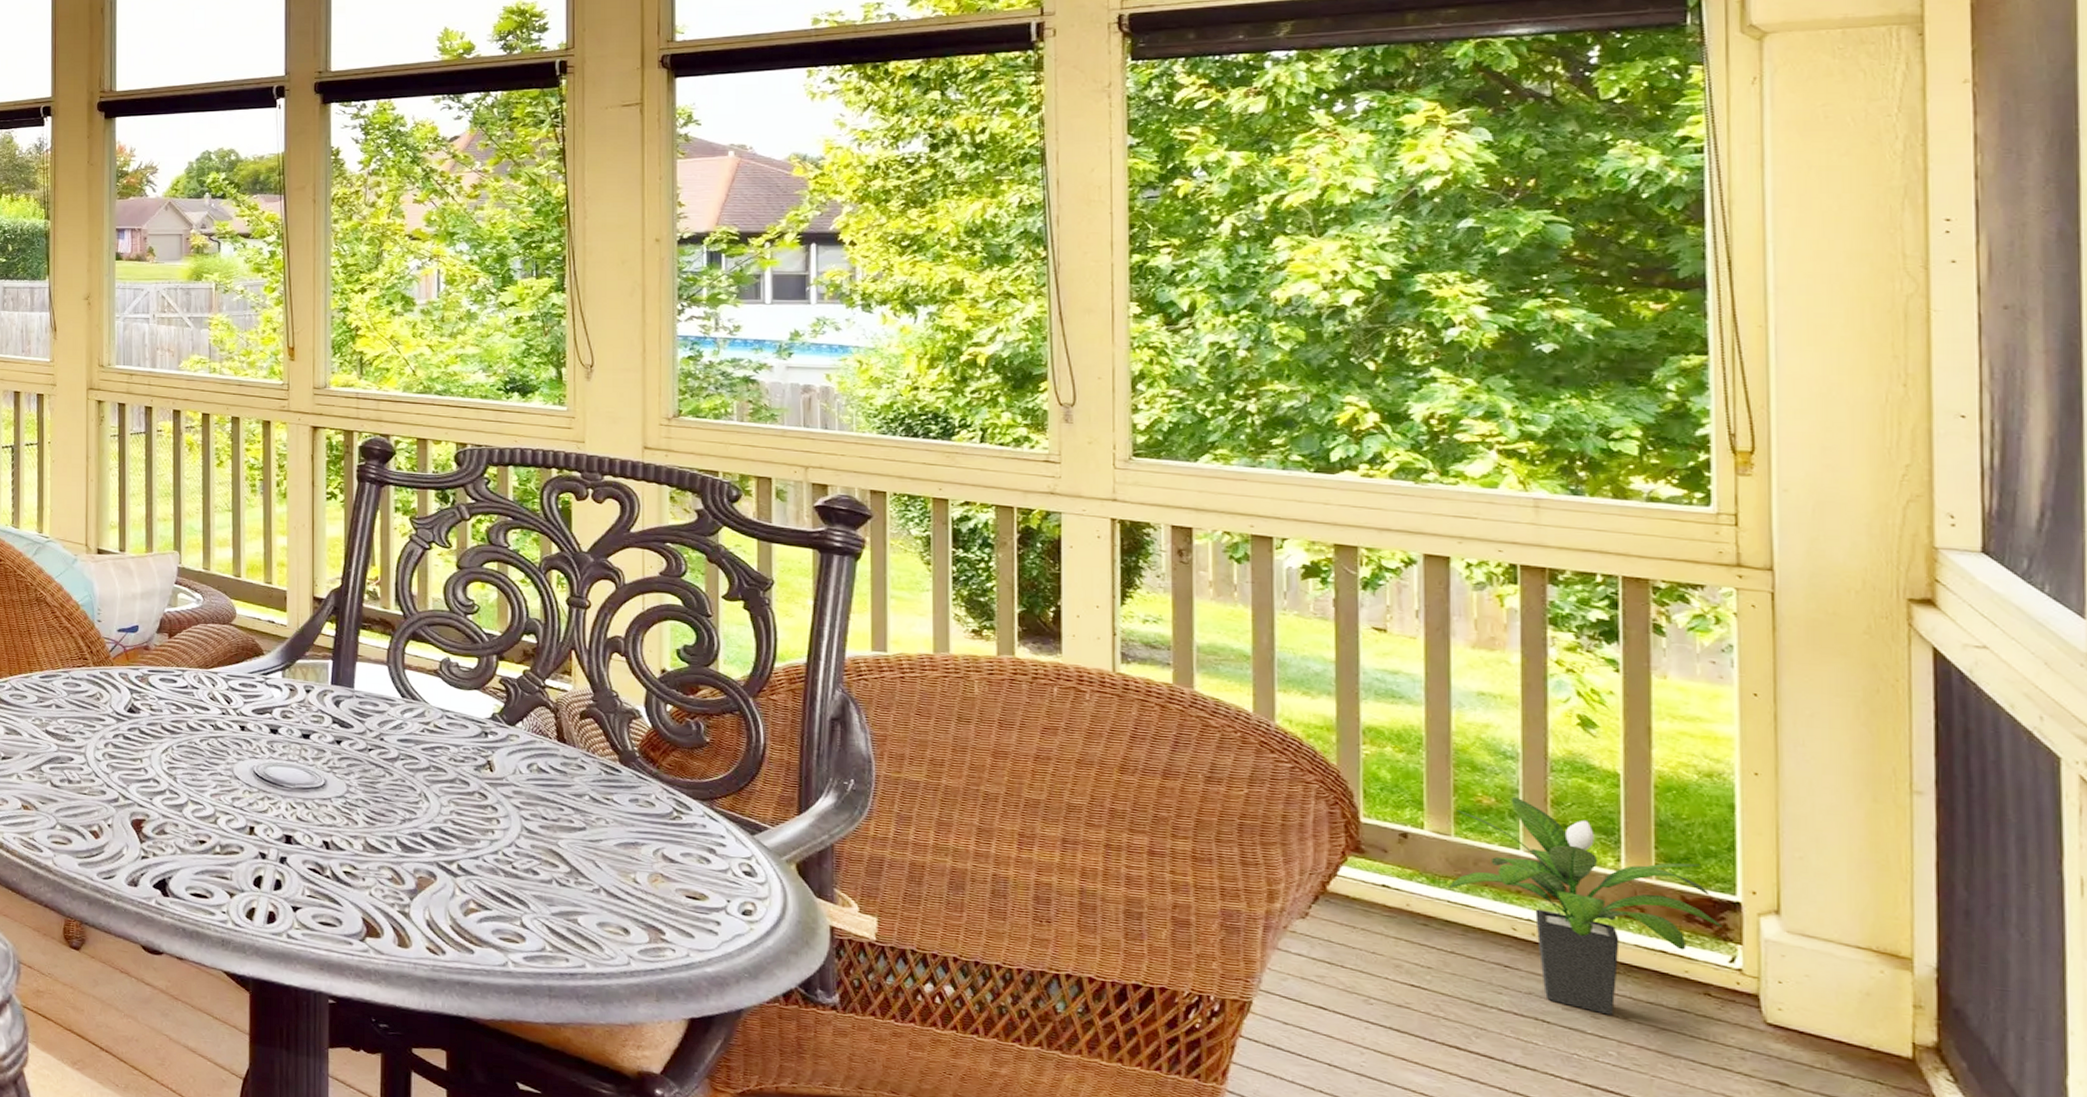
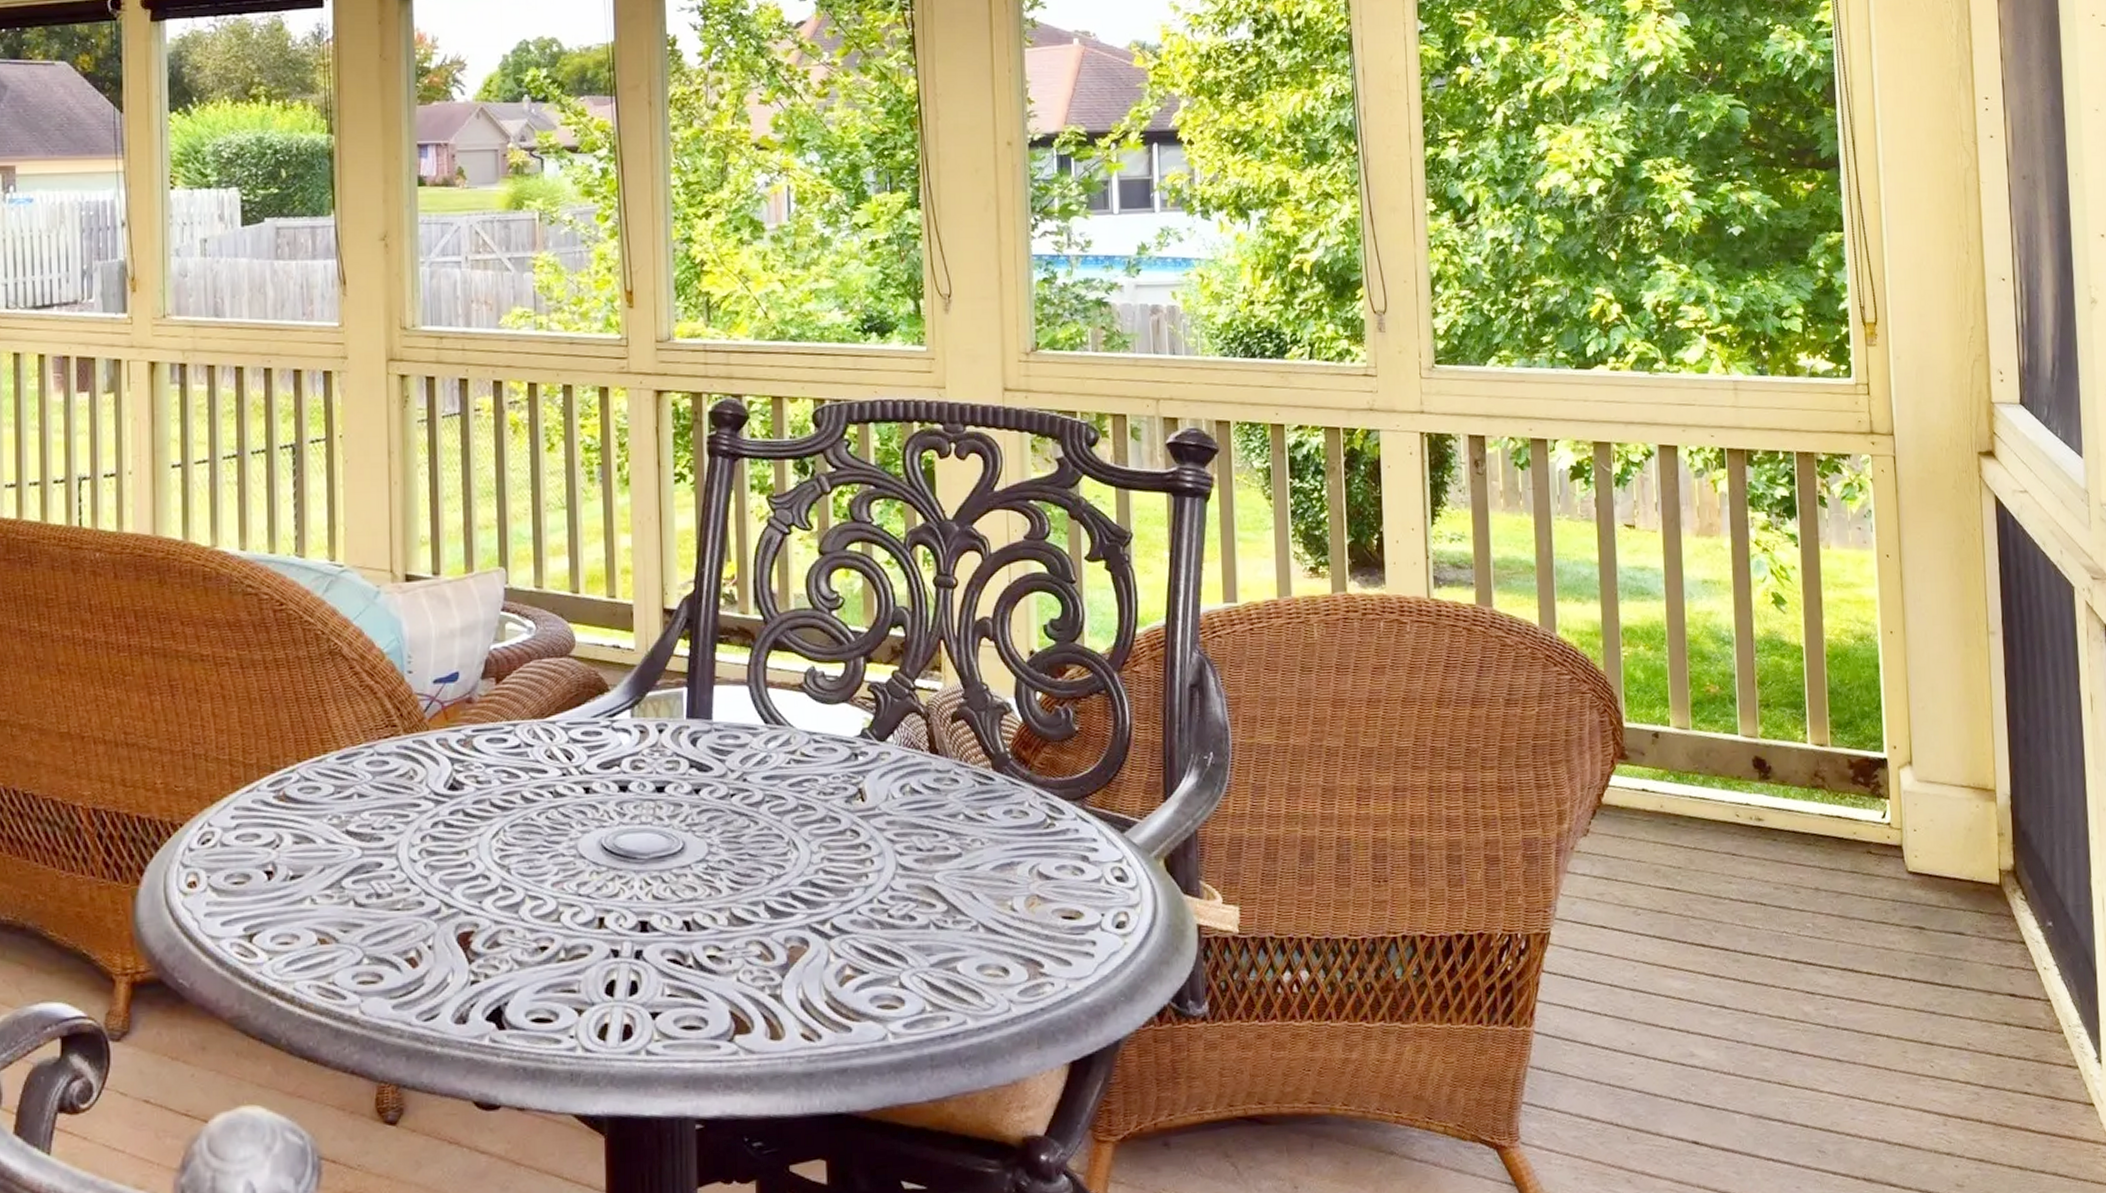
potted plant: present [1449,796,1723,1016] -> none [1690,682,1877,888]

